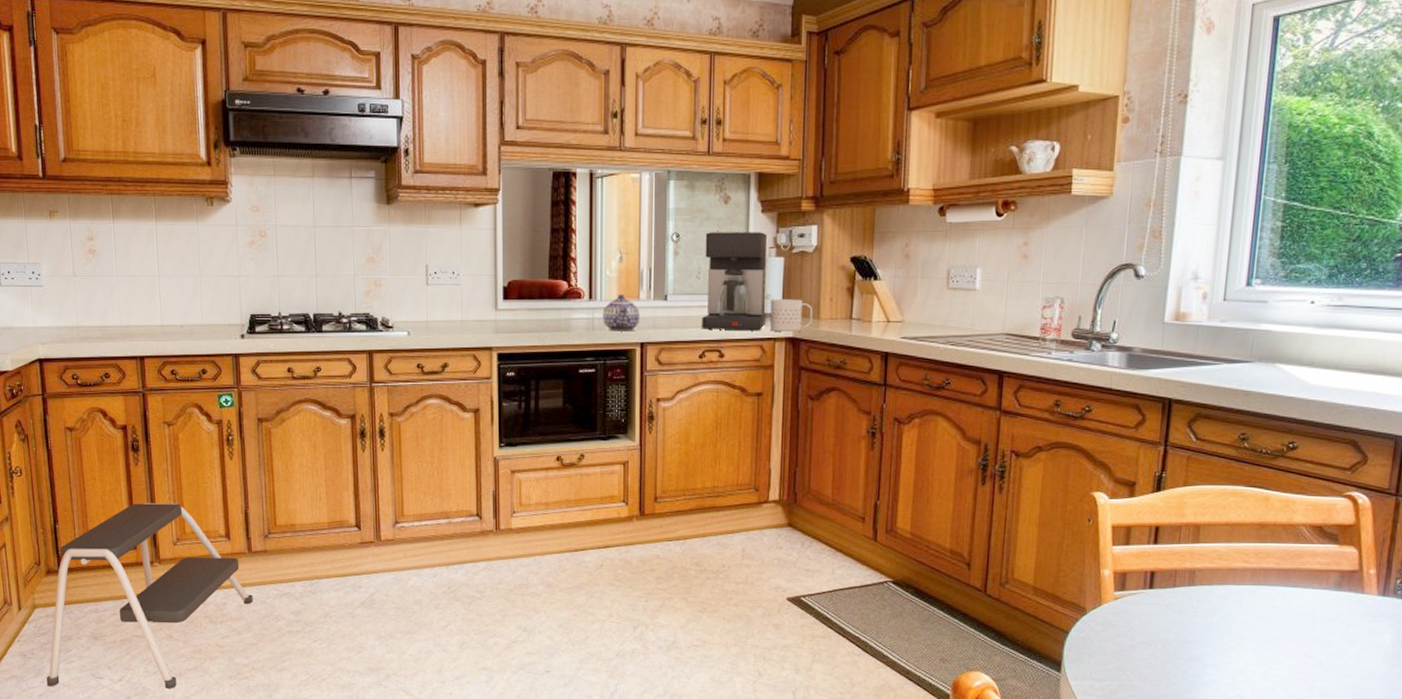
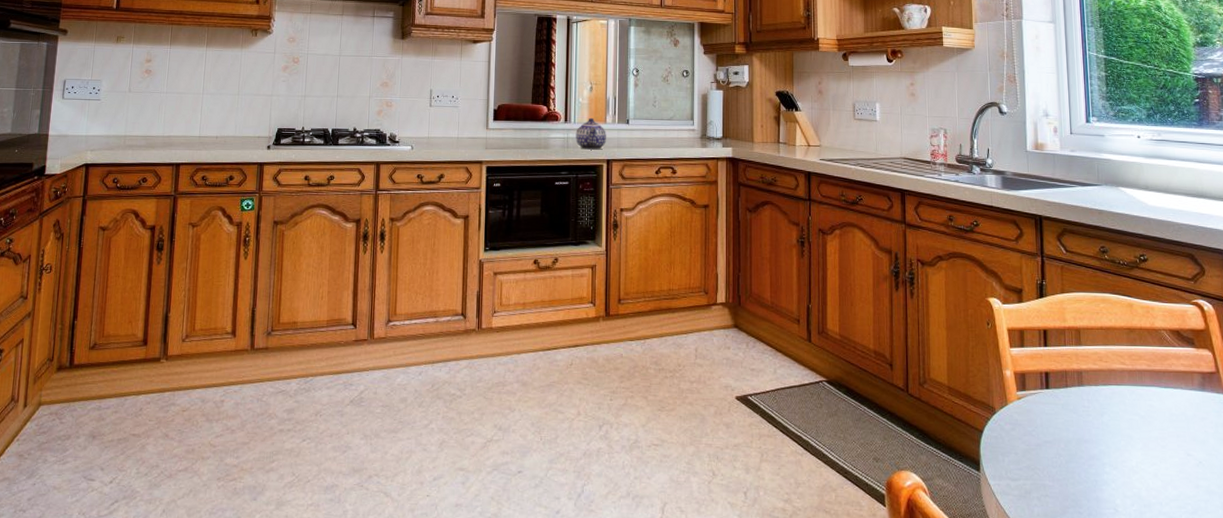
step stool: present [46,502,253,689] -> none [37,300,250,491]
coffee maker: present [702,232,768,331] -> none [658,69,710,152]
mug: present [770,299,813,333] -> none [713,125,748,153]

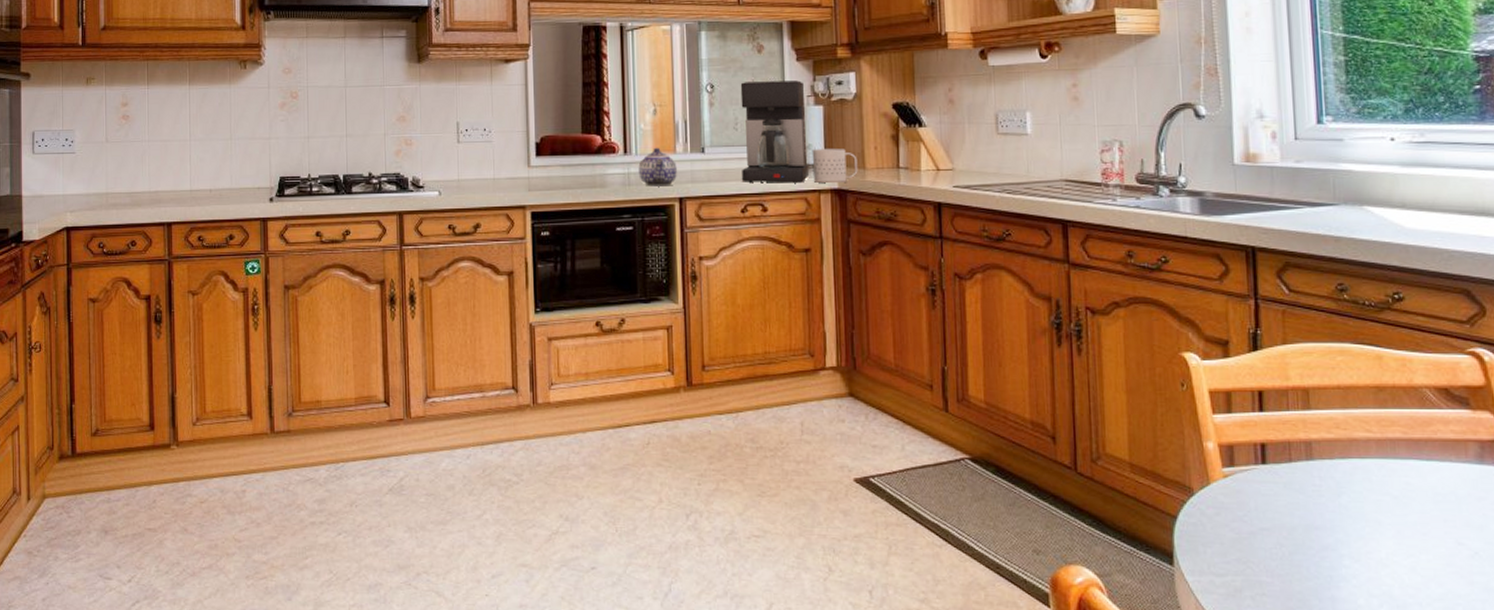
coffee maker: none [658,69,710,152] -> present [740,80,810,183]
mug: none [713,125,748,153] -> present [812,149,858,184]

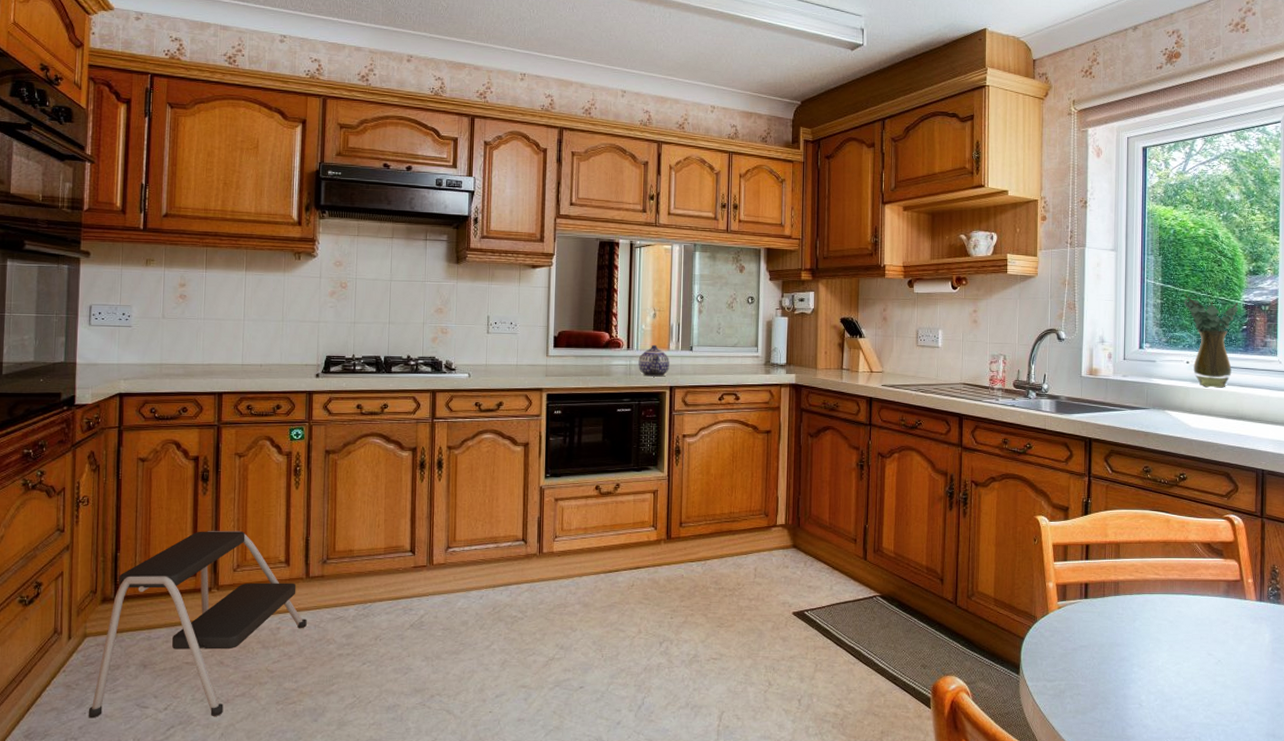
step stool: none [51,378,274,591] -> present [88,530,307,718]
coffee maker: present [740,80,810,183] -> none [721,295,775,378]
mug: present [812,149,858,184] -> none [777,352,812,380]
vase: none [1379,45,1466,173] -> present [1184,293,1239,388]

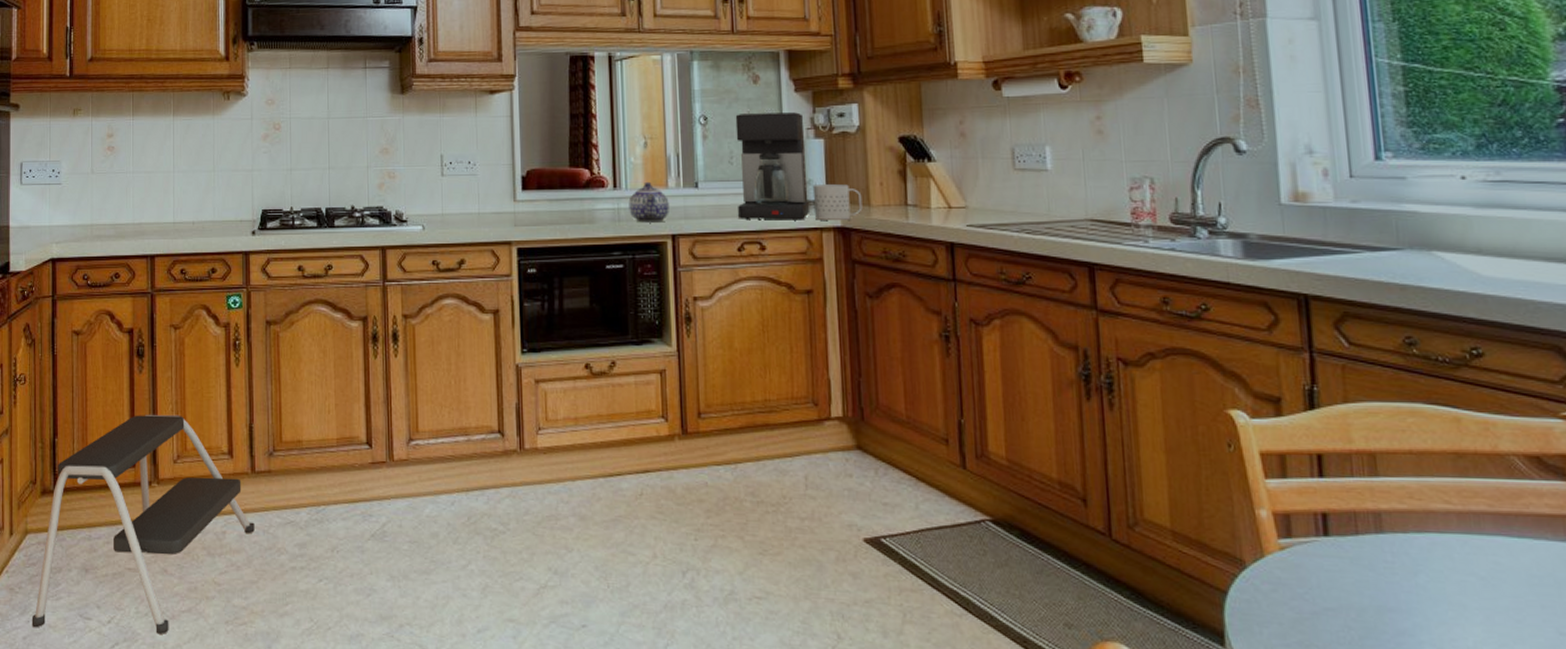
coffee maker: none [721,295,775,378] -> present [735,112,811,220]
mug: none [777,352,812,380] -> present [812,184,863,221]
vase: present [1184,293,1239,388] -> none [1444,75,1546,215]

